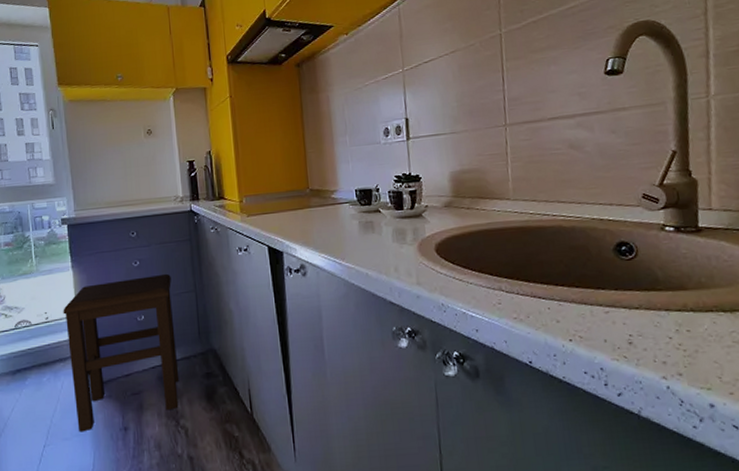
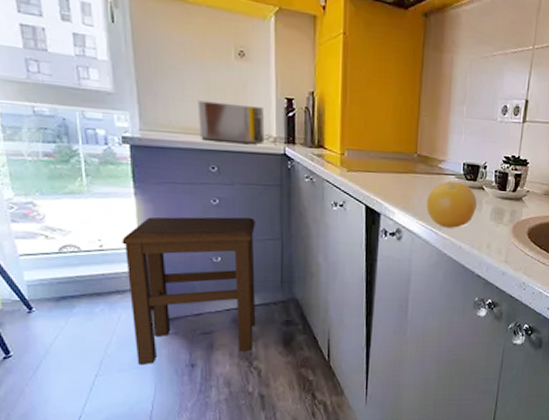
toaster: none [117,173,173,210] -> present [197,100,265,145]
fruit: none [325,208,376,257] -> present [426,181,477,228]

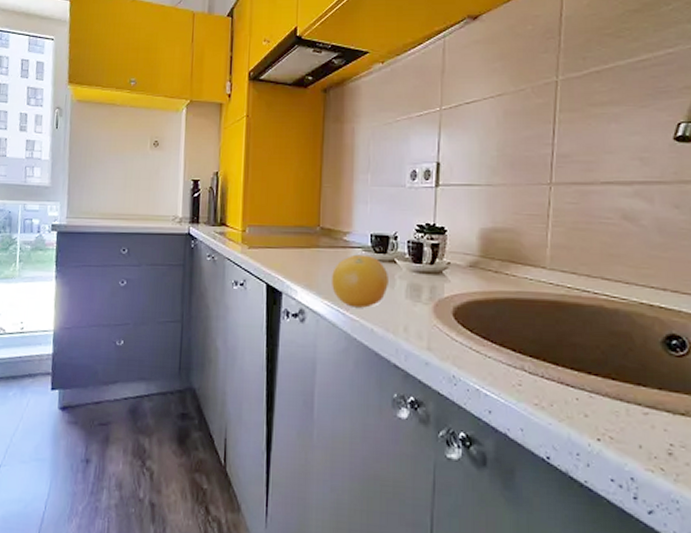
stool: present [122,216,256,365] -> none [37,298,158,457]
toaster: present [197,100,265,145] -> none [115,188,173,226]

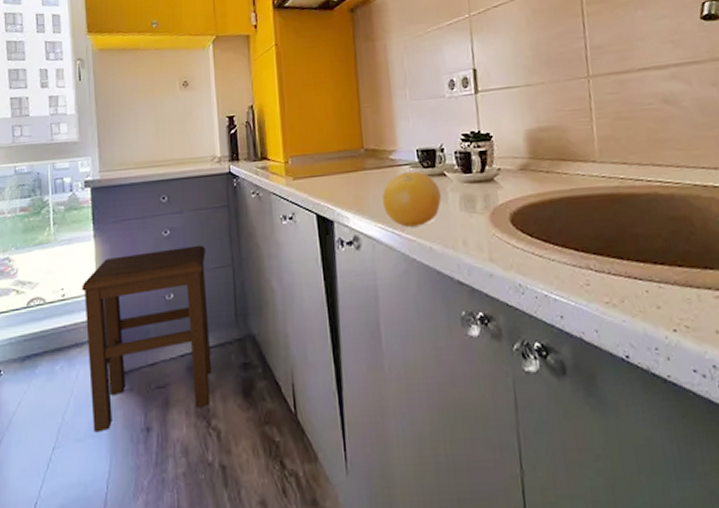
stool: none [37,298,158,457] -> present [82,244,212,433]

